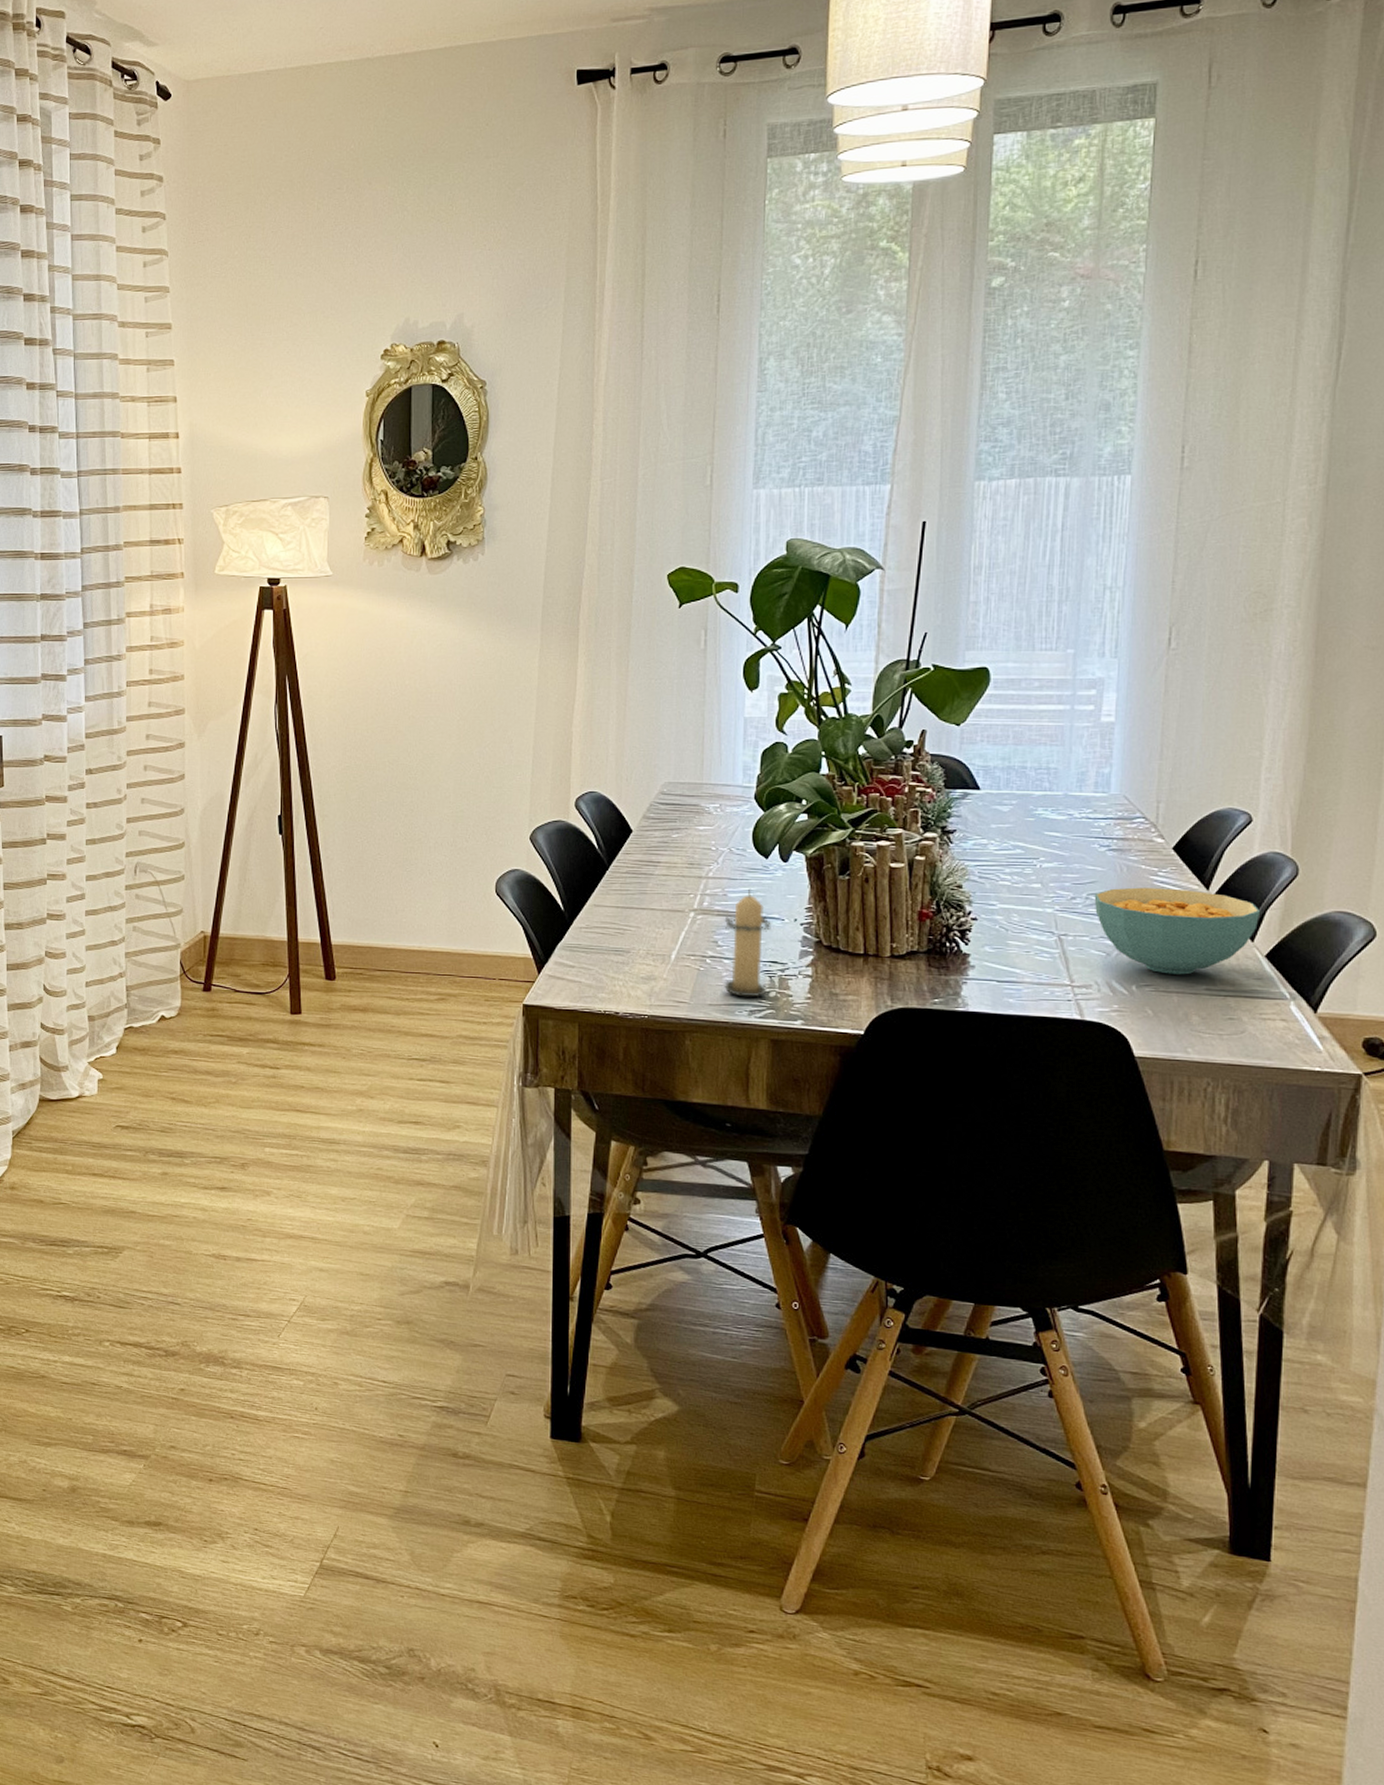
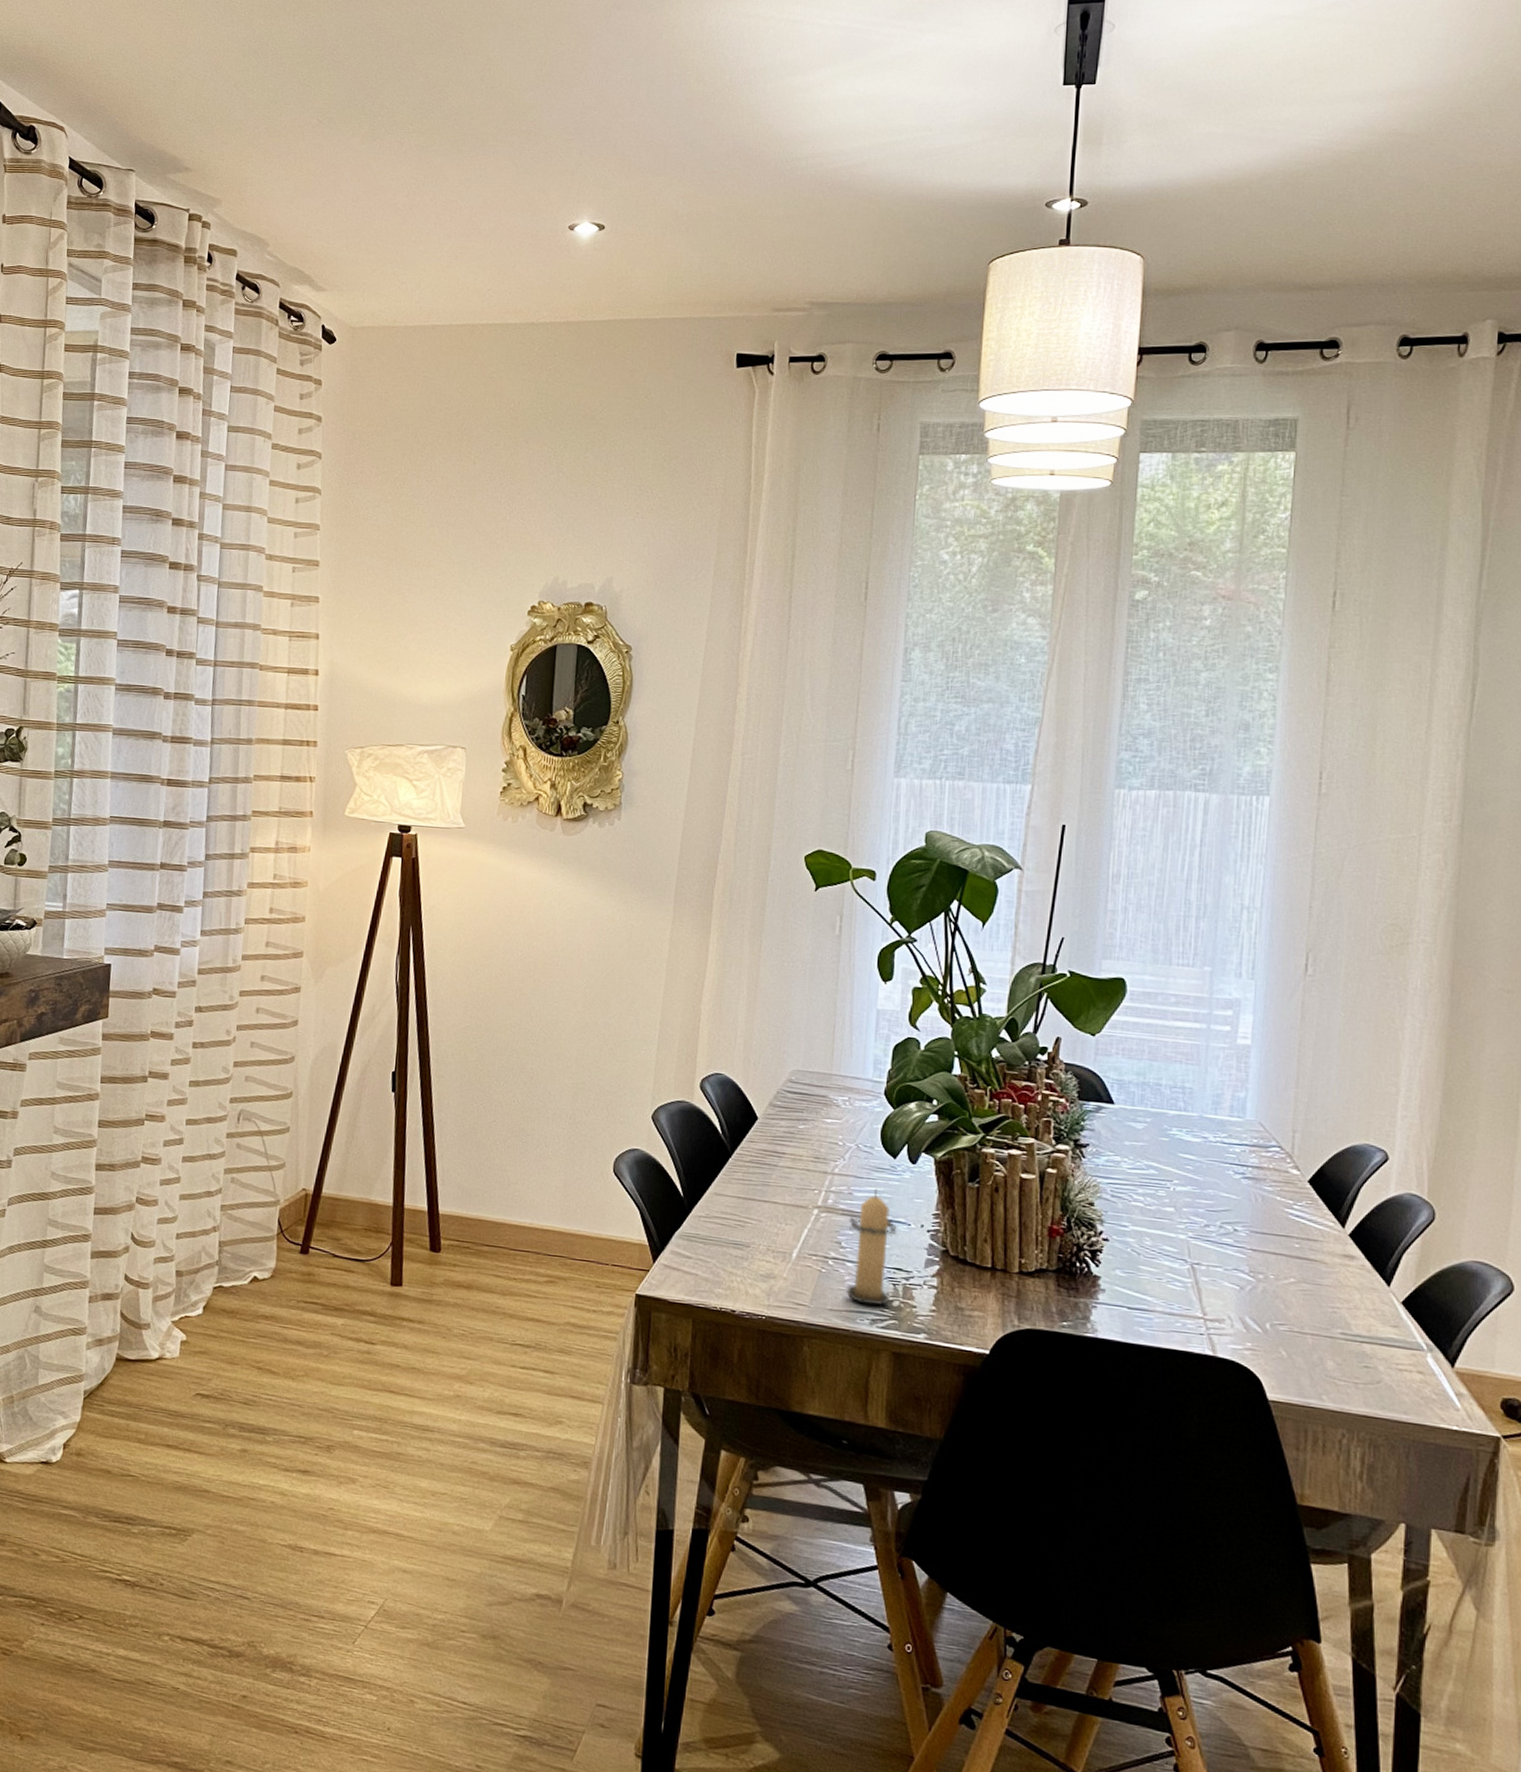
cereal bowl: present [1094,887,1261,975] -> none [1228,1218,1397,1316]

